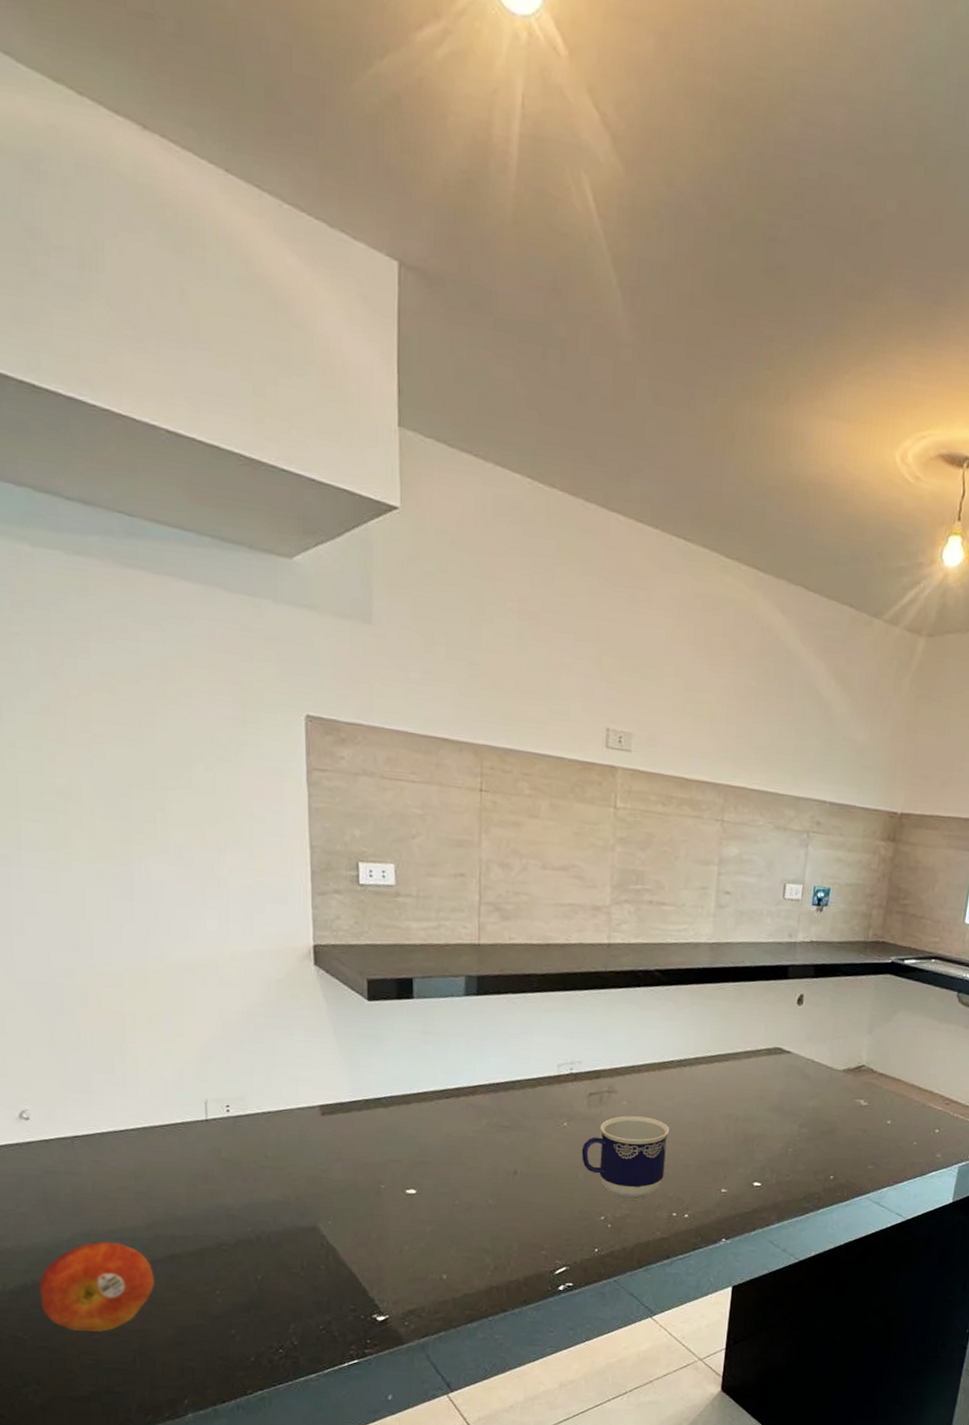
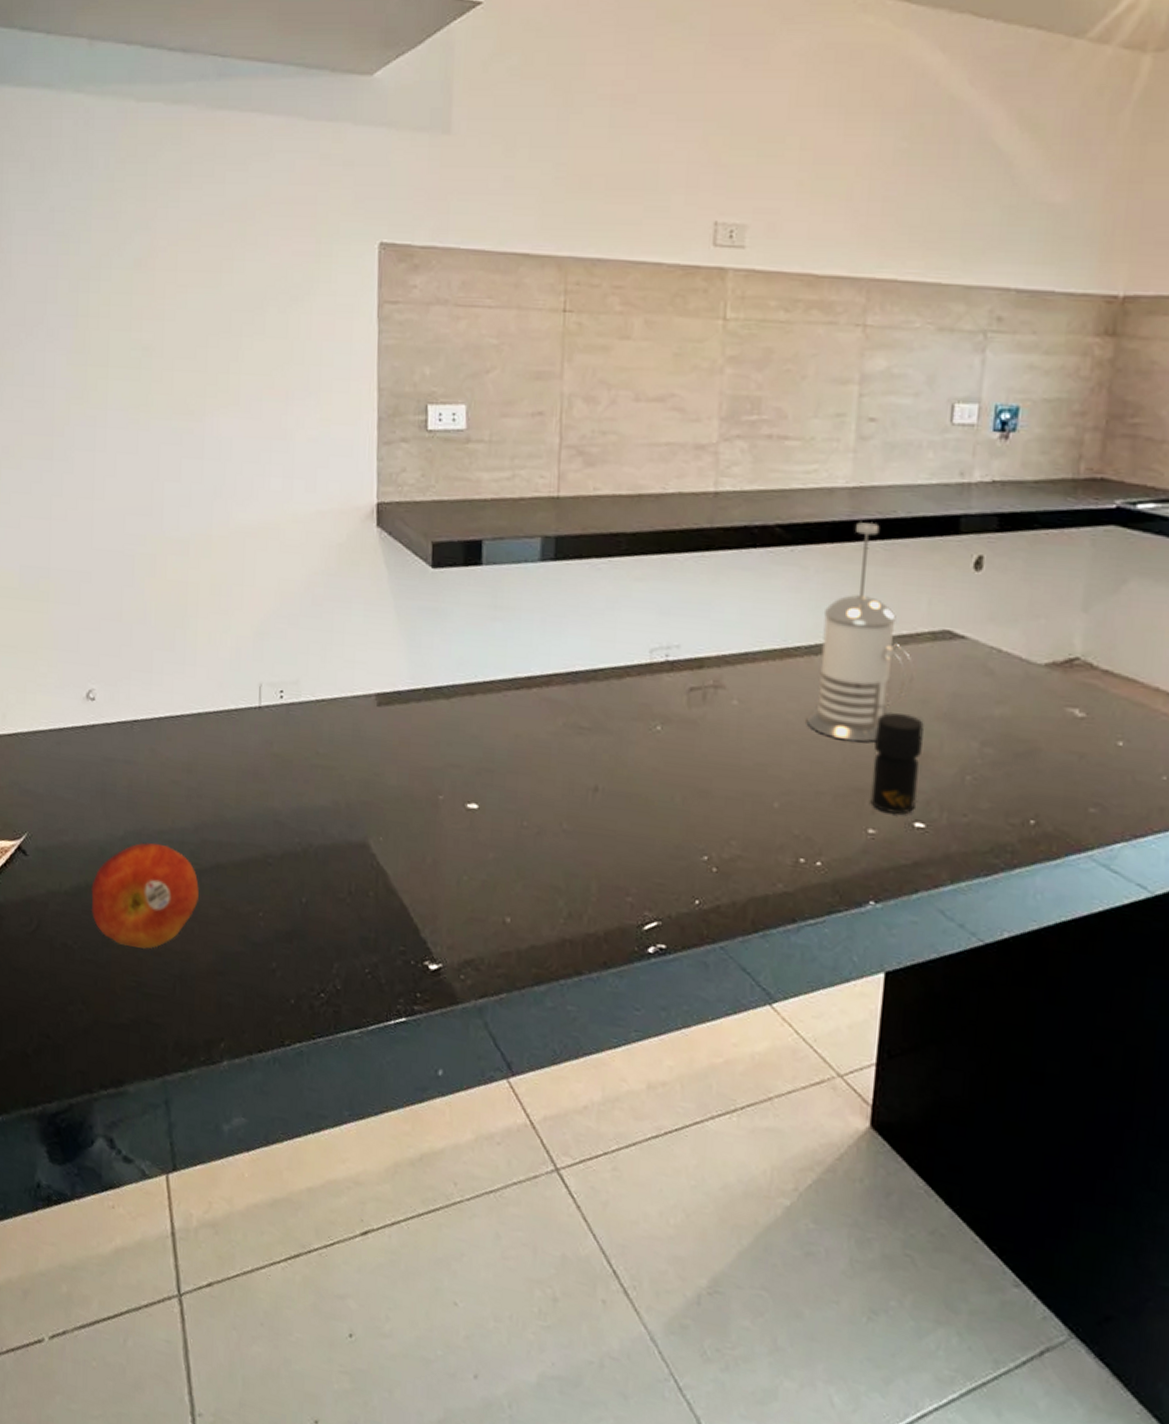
cup: present [581,1116,670,1200] -> none [678,719,796,837]
french press: none [678,968,756,1128] -> present [806,521,915,742]
jar: none [723,1107,761,1177] -> present [870,713,924,814]

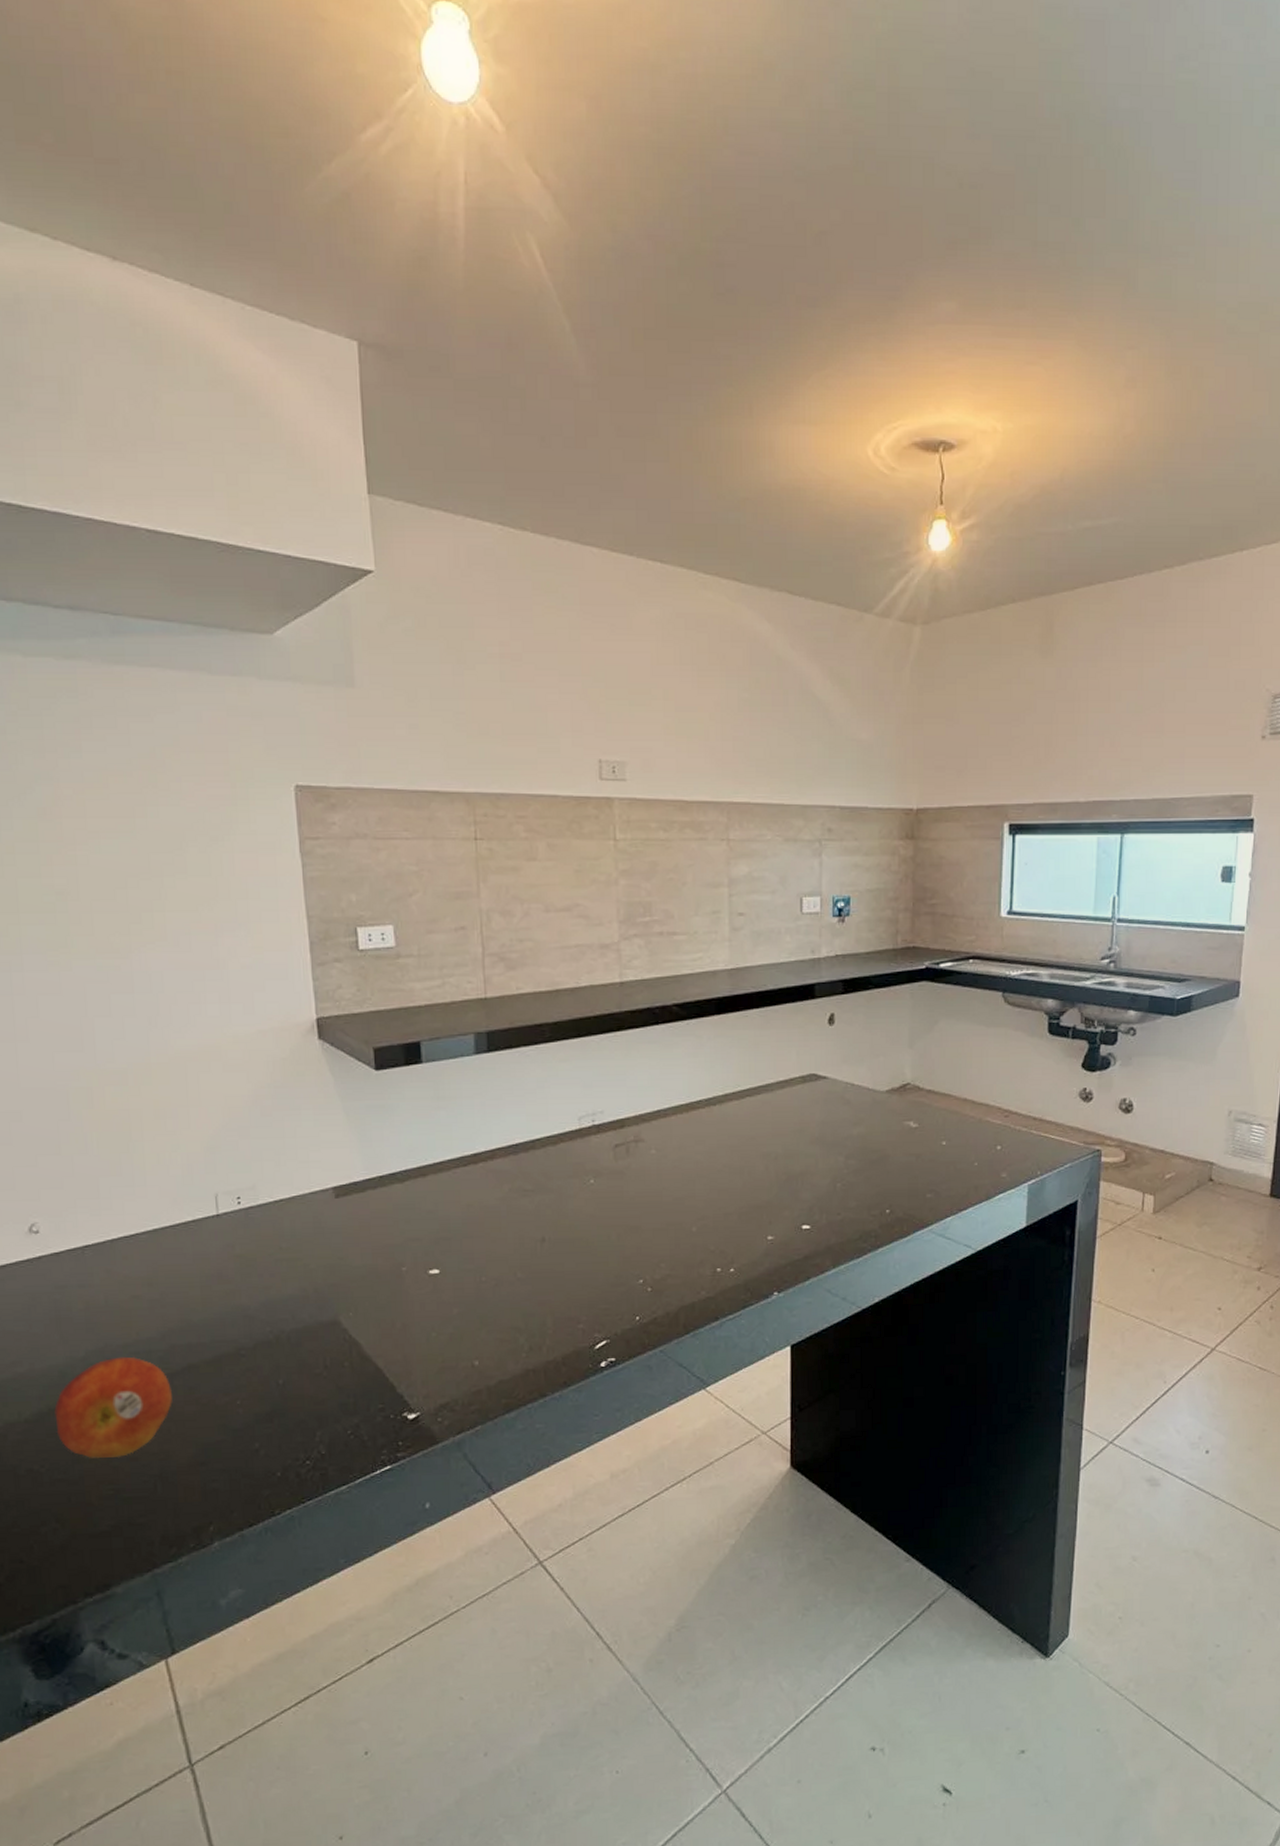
french press: present [806,521,915,742] -> none [712,995,792,1170]
jar: present [870,713,924,814] -> none [766,1143,803,1221]

